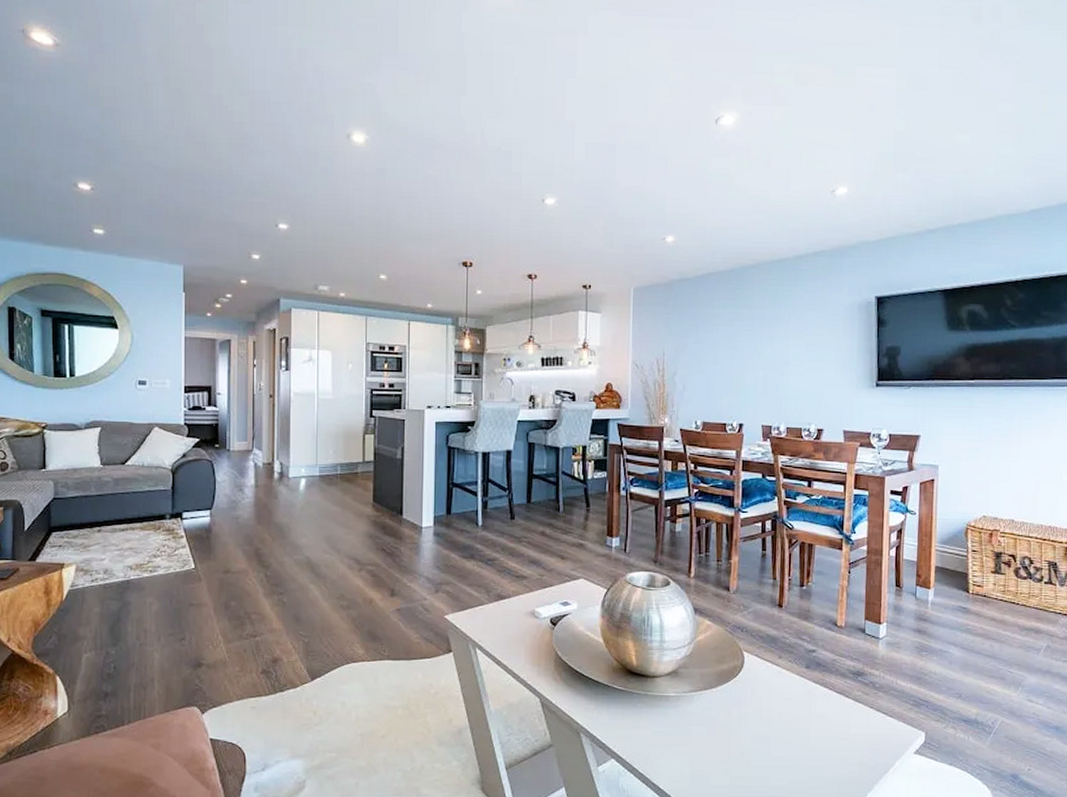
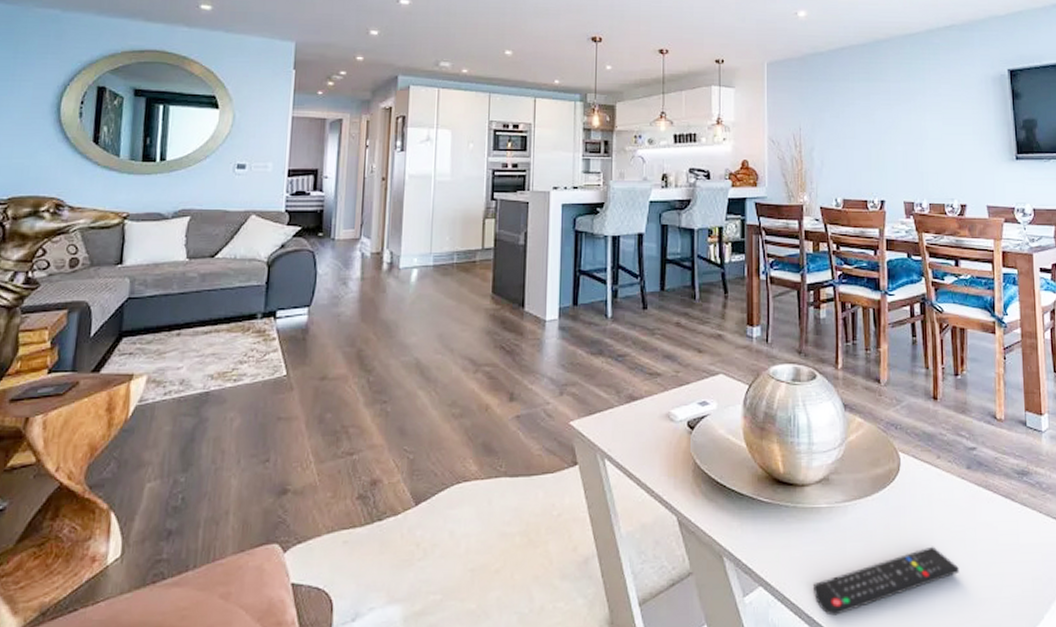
remote control: none [660,732,792,785] -> present [814,546,959,616]

